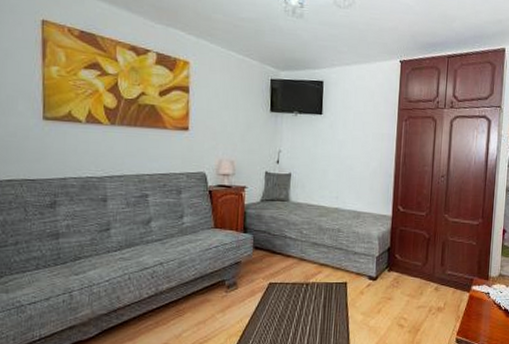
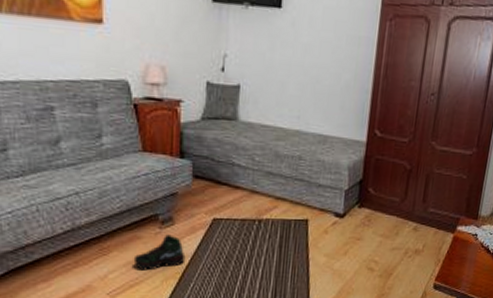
sneaker: none [203,297,246,329] -> present [133,234,186,271]

